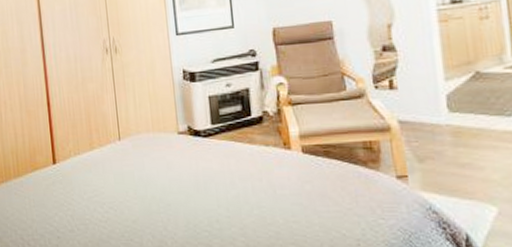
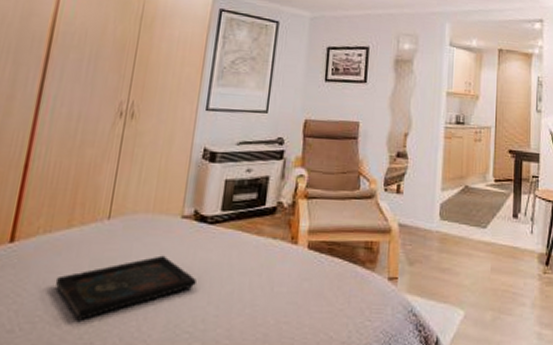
tray: none [92,167,204,223] -> present [55,255,196,321]

